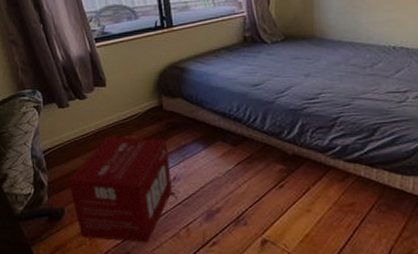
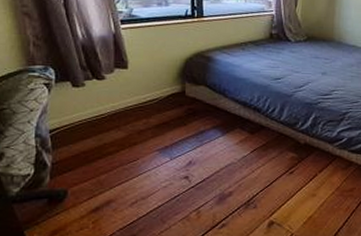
product box: present [68,136,172,243] -> none [75,119,187,226]

